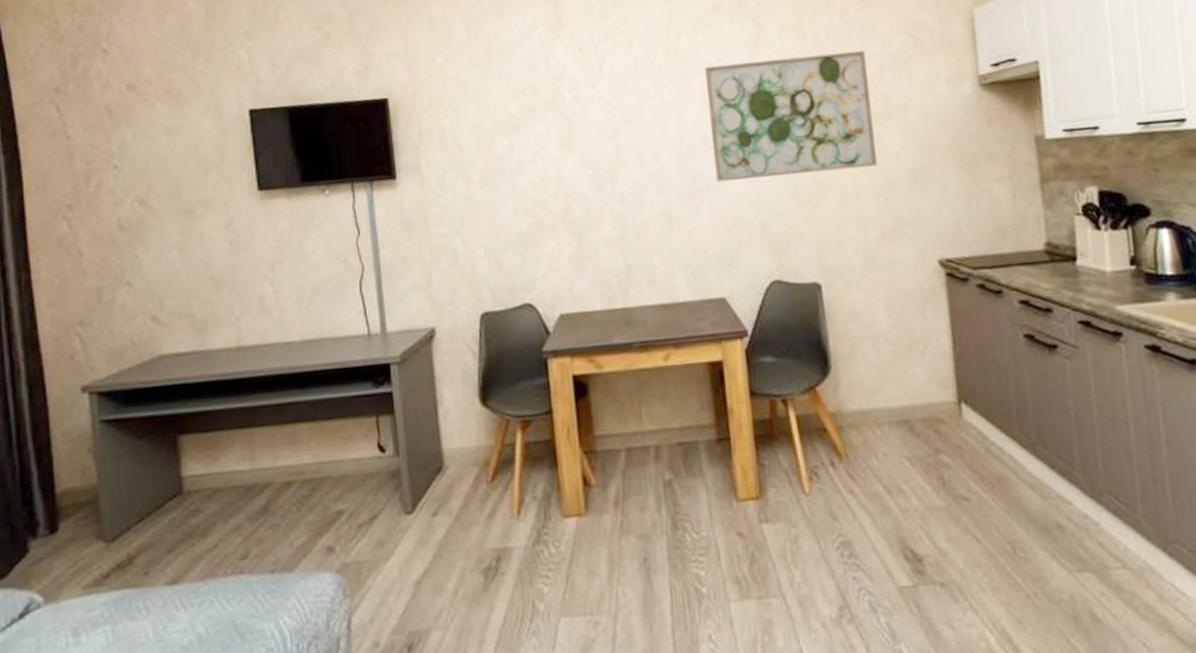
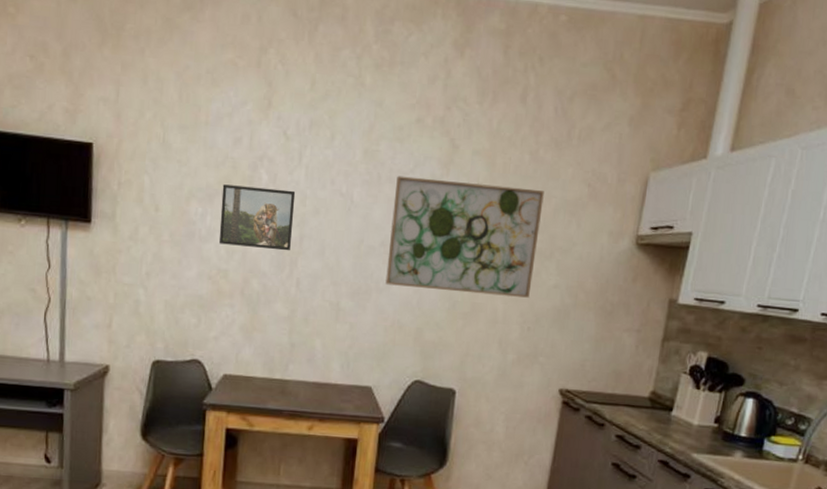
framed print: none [525,104,608,174] -> present [219,184,296,251]

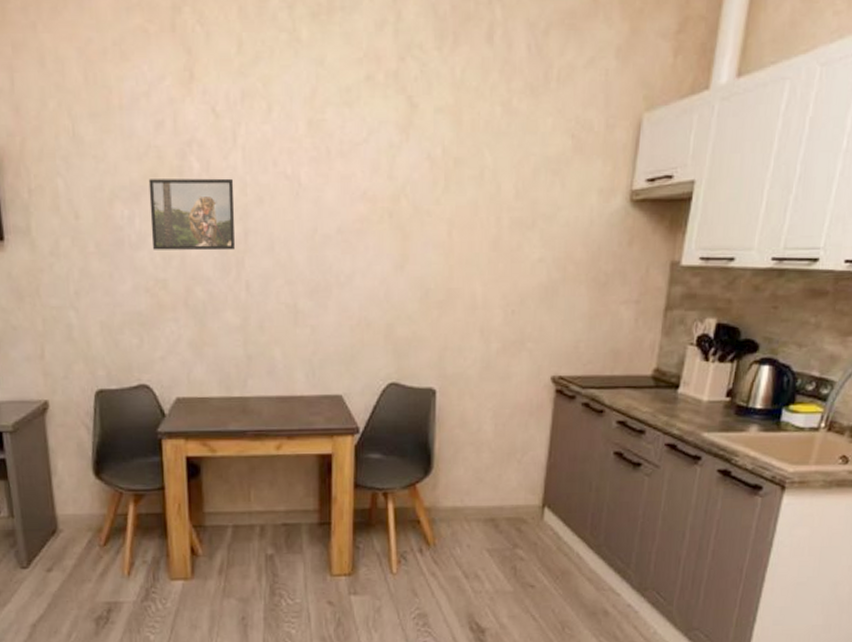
wall art: present [385,175,544,298] -> none [347,147,521,278]

